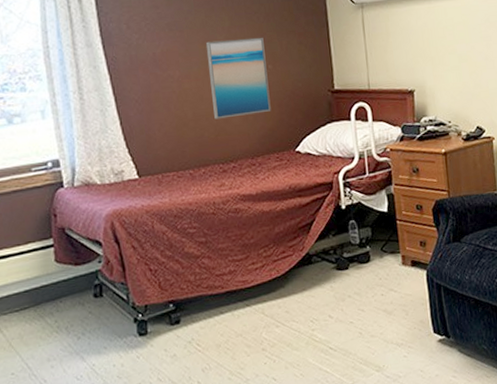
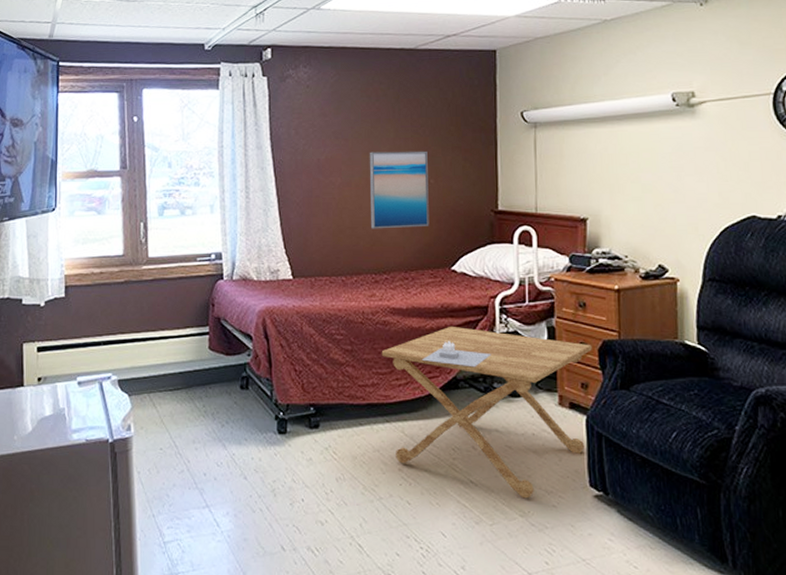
side table: none [235,205,428,355] -> present [381,326,592,499]
tissue box: none [274,219,340,243] -> present [421,340,492,368]

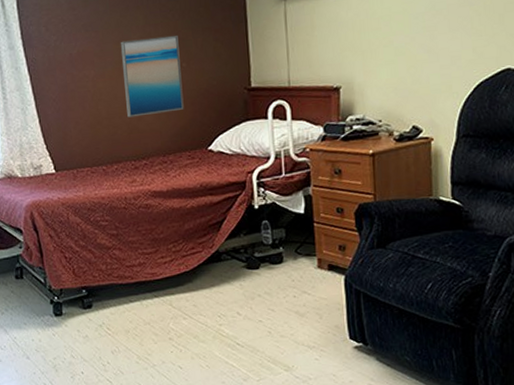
side table: present [381,326,592,499] -> none [145,203,348,355]
tissue box: present [421,340,492,368] -> none [184,216,251,240]

